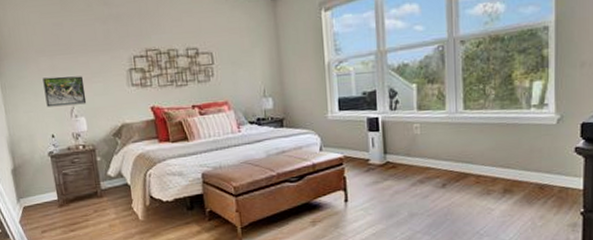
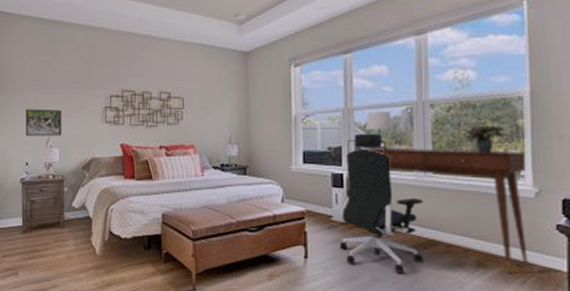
office chair: none [377,74,455,208] -> present [339,133,423,275]
desk: none [396,80,550,196] -> present [362,148,528,273]
table lamp: none [398,51,425,91] -> present [365,112,393,150]
potted plant: none [492,57,534,86] -> present [464,125,508,153]

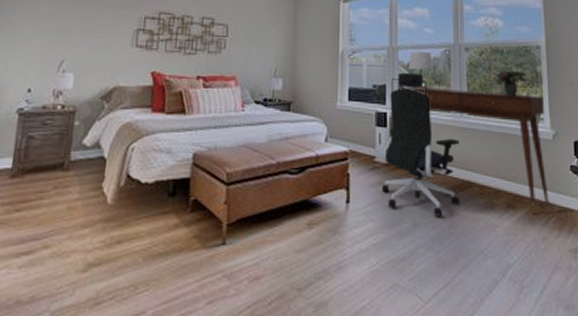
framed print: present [25,109,62,136] -> none [32,25,84,59]

